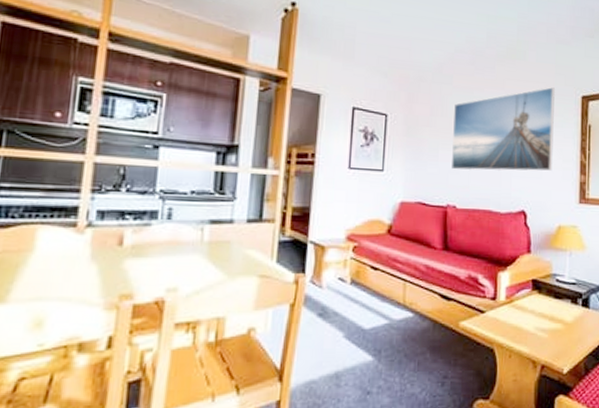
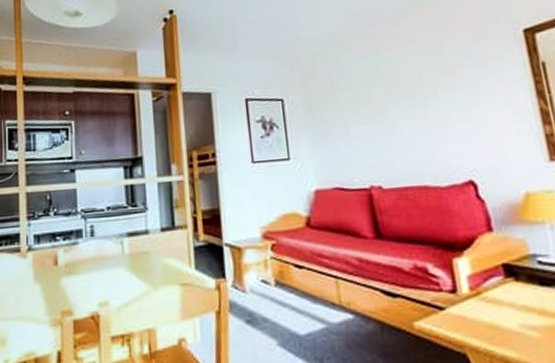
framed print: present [452,87,555,171] -> none [358,28,501,146]

